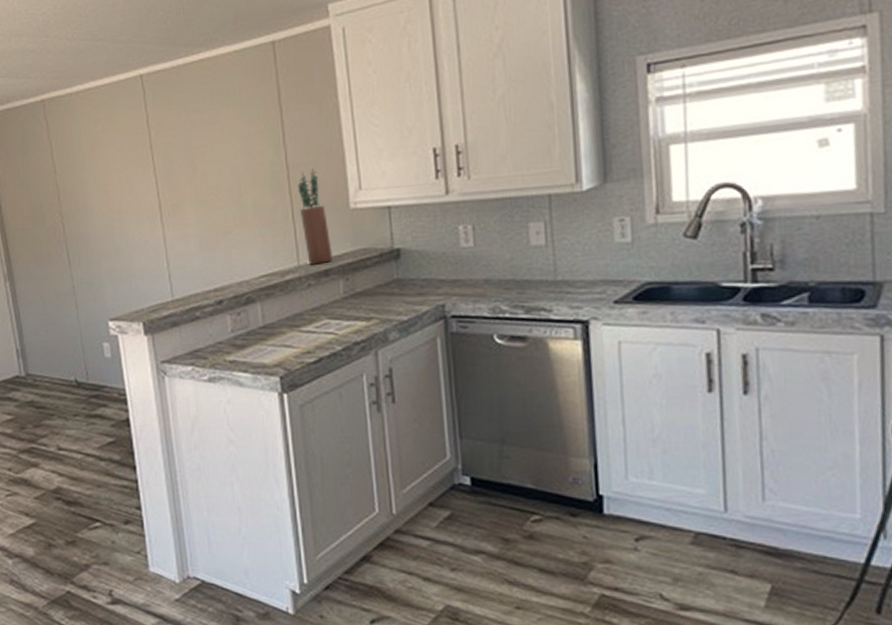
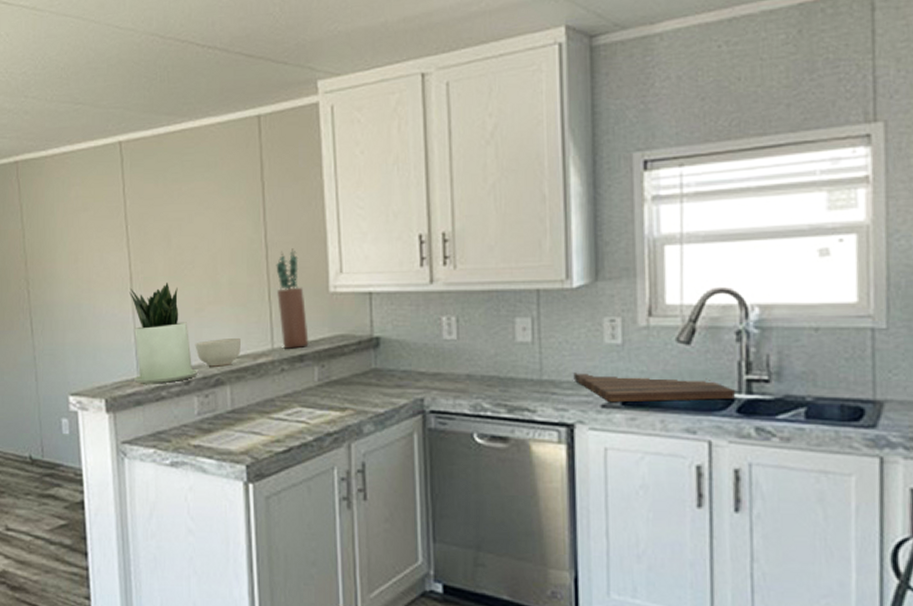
planter: none [159,208,230,306] -> present [129,283,199,384]
bowl: none [224,258,269,286] -> present [195,339,241,367]
cutting board: none [586,269,742,299] -> present [573,371,736,403]

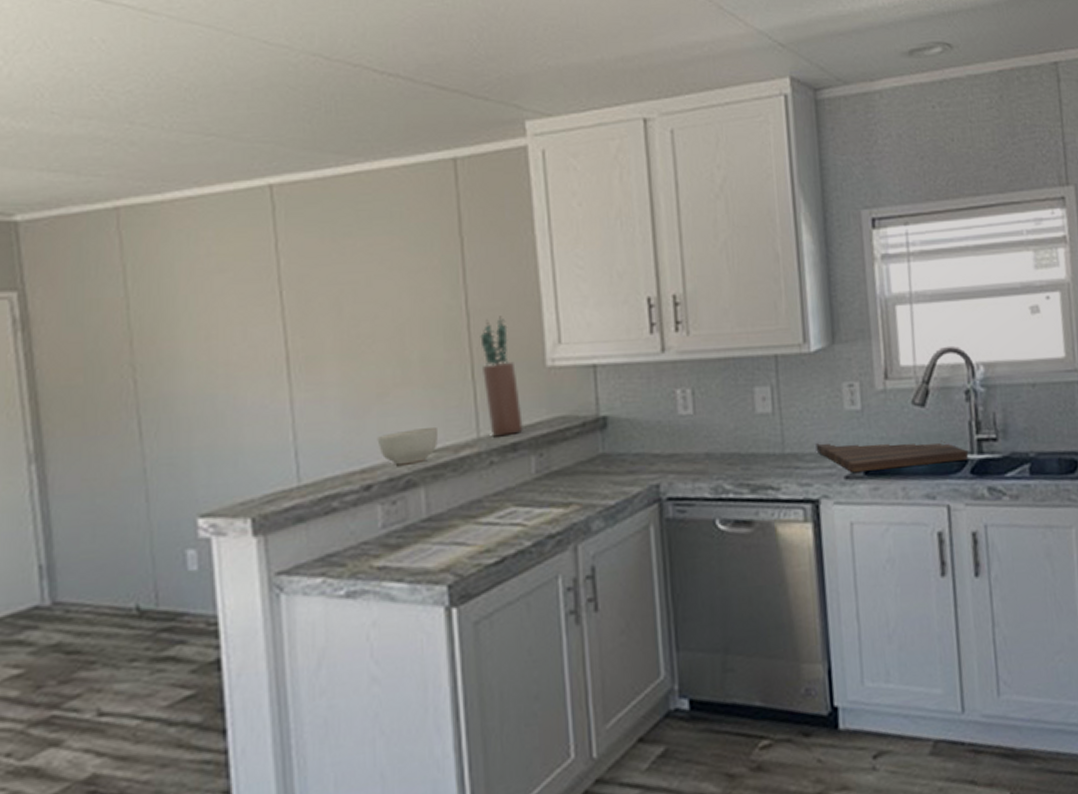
planter: present [129,283,199,384] -> none [285,362,383,494]

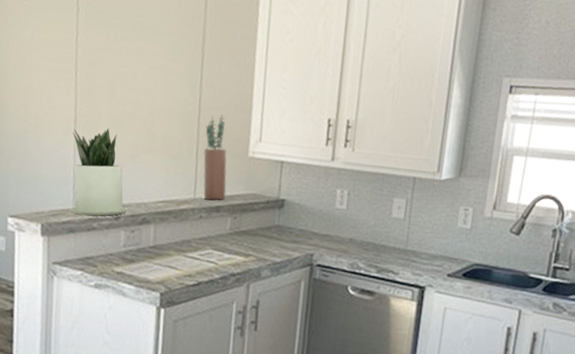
planter: none [285,362,383,494] -> present [69,128,128,217]
bowl: present [377,428,438,465] -> none [127,184,168,208]
cutting board: present [815,440,969,473] -> none [430,247,545,280]

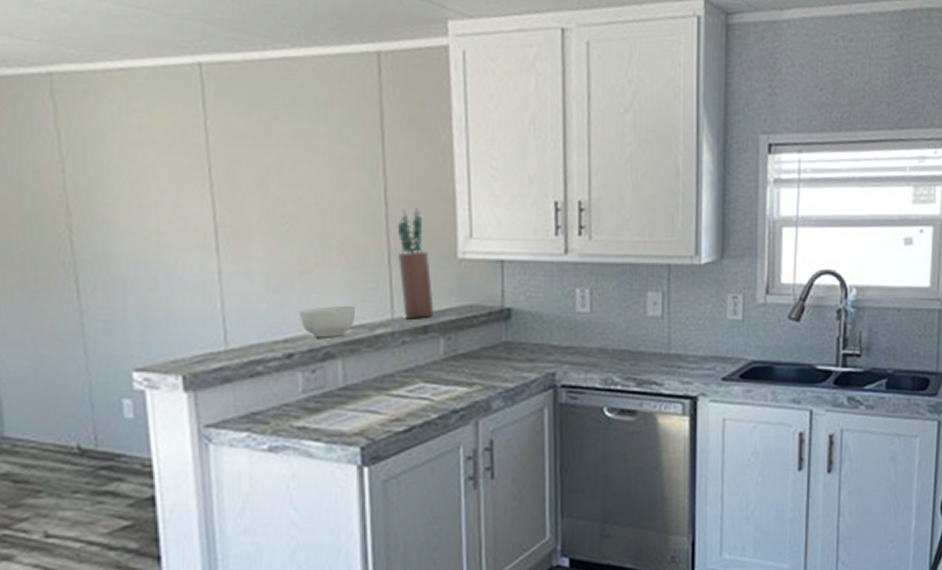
planter: present [69,128,128,217] -> none [214,239,304,358]
bowl: none [127,184,168,208] -> present [299,306,355,338]

